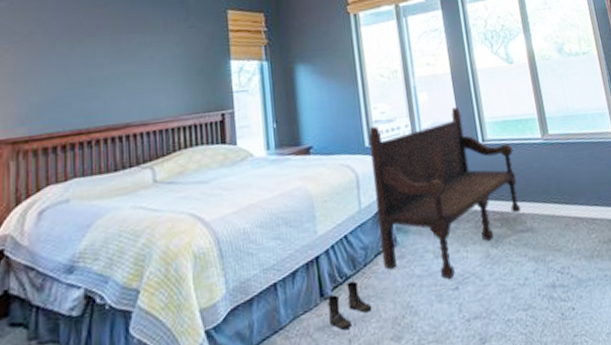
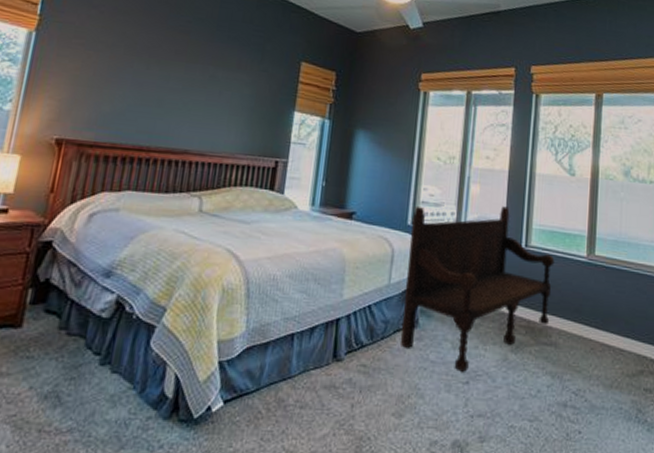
boots: present [327,281,372,330] -> none [336,350,381,394]

